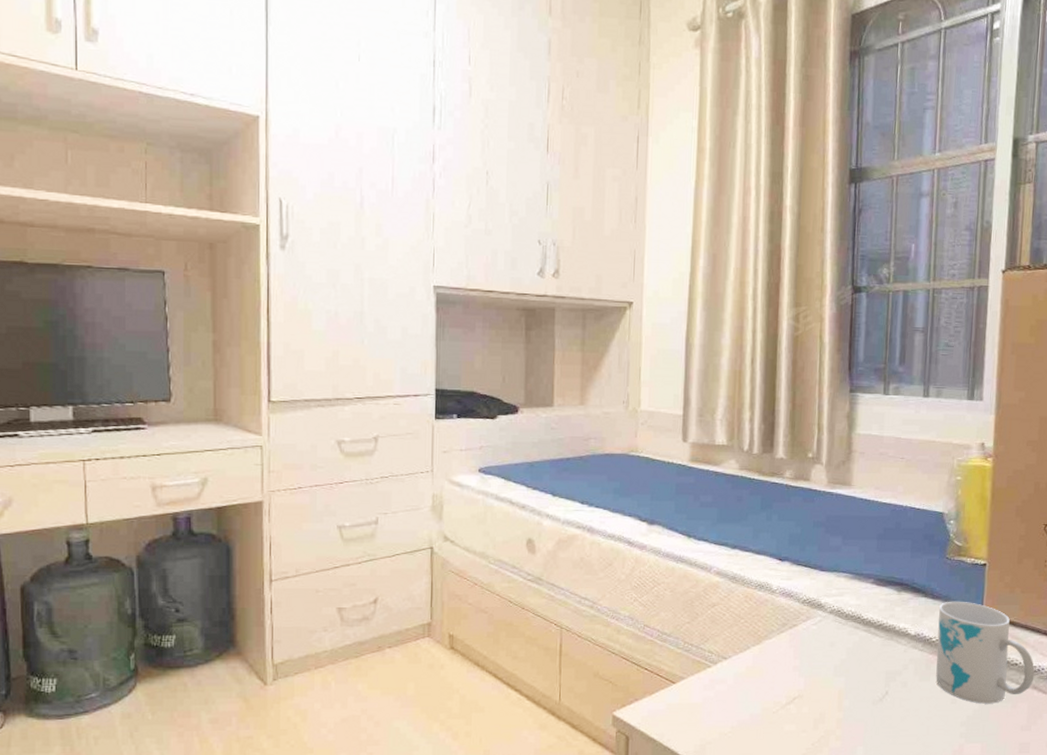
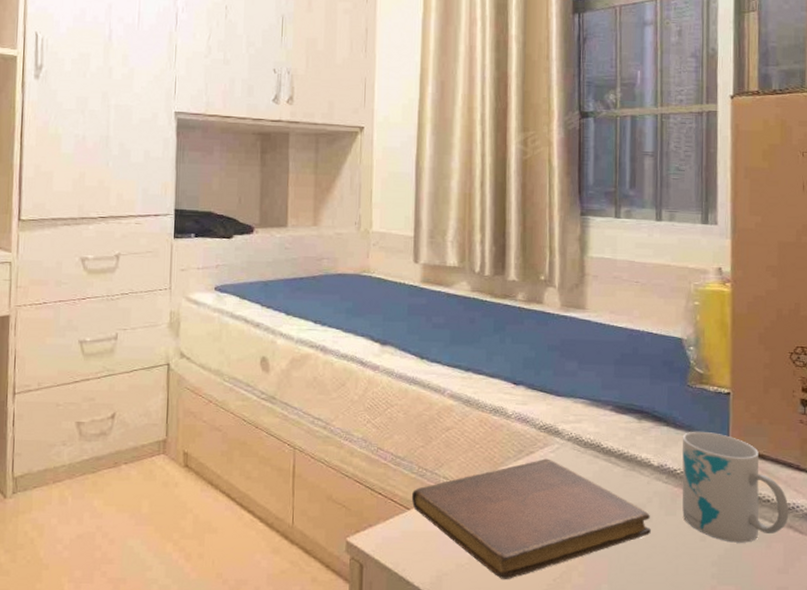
notebook: none [677,631,906,745] -> present [411,458,651,579]

